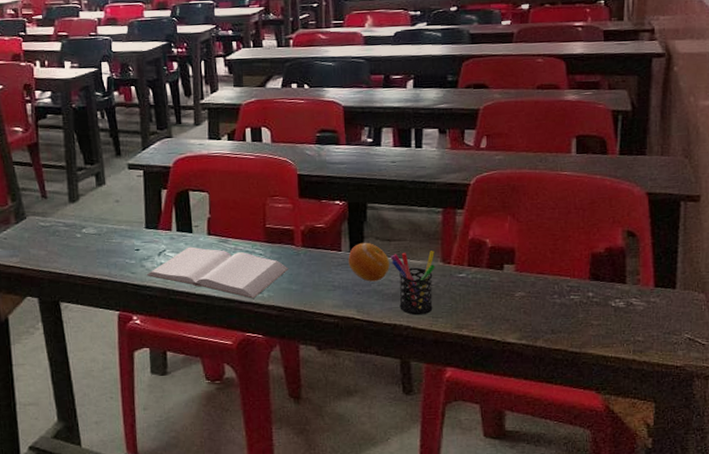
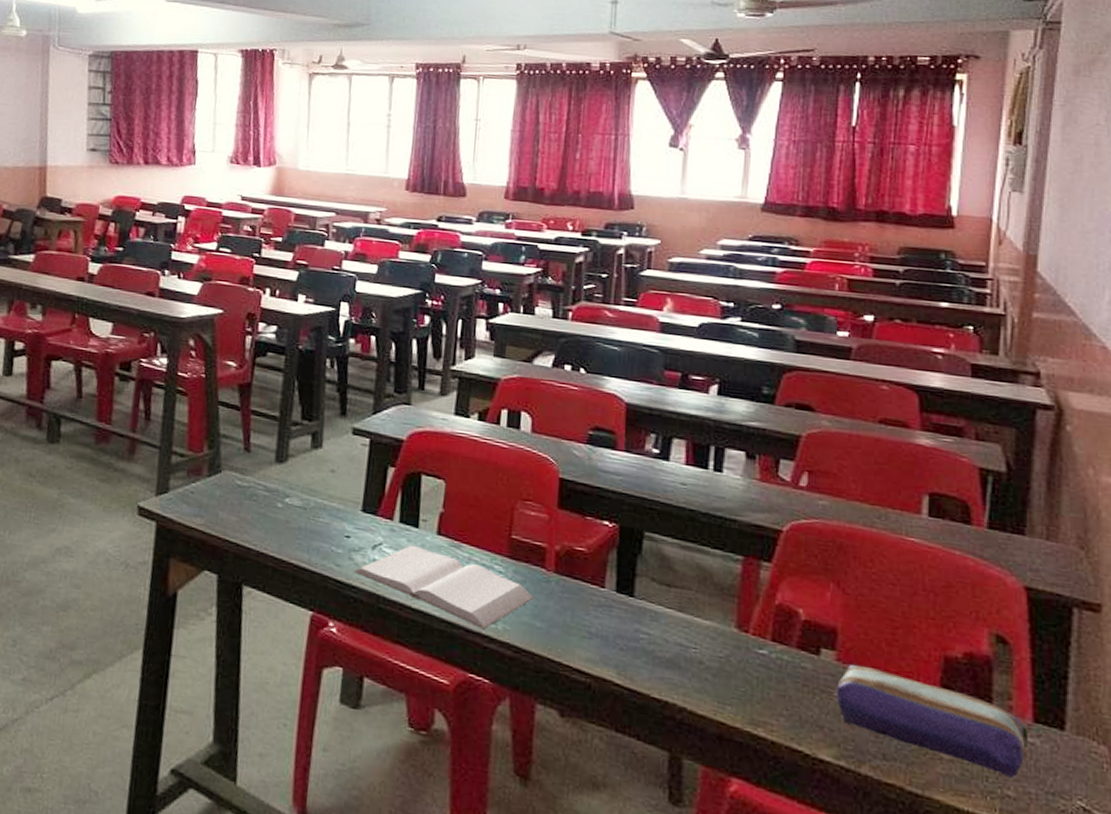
fruit: present [348,242,390,282] -> none [612,581,668,638]
pen holder: present [390,250,435,316] -> none [668,605,728,697]
pencil case: none [517,271,651,329] -> present [836,664,1028,779]

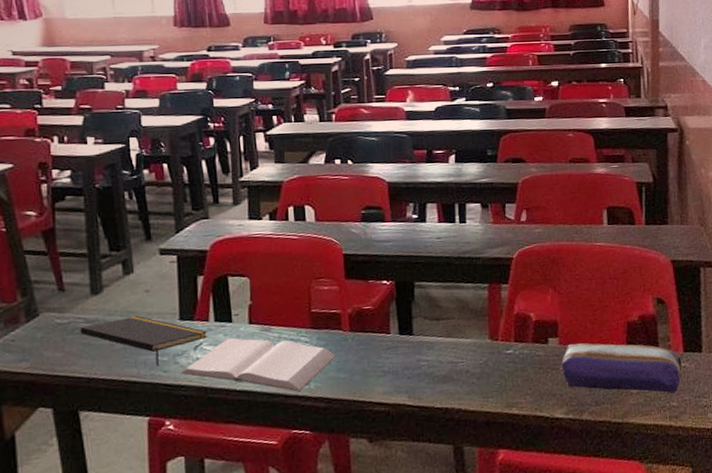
notepad: none [257,494,391,557] -> present [80,316,208,366]

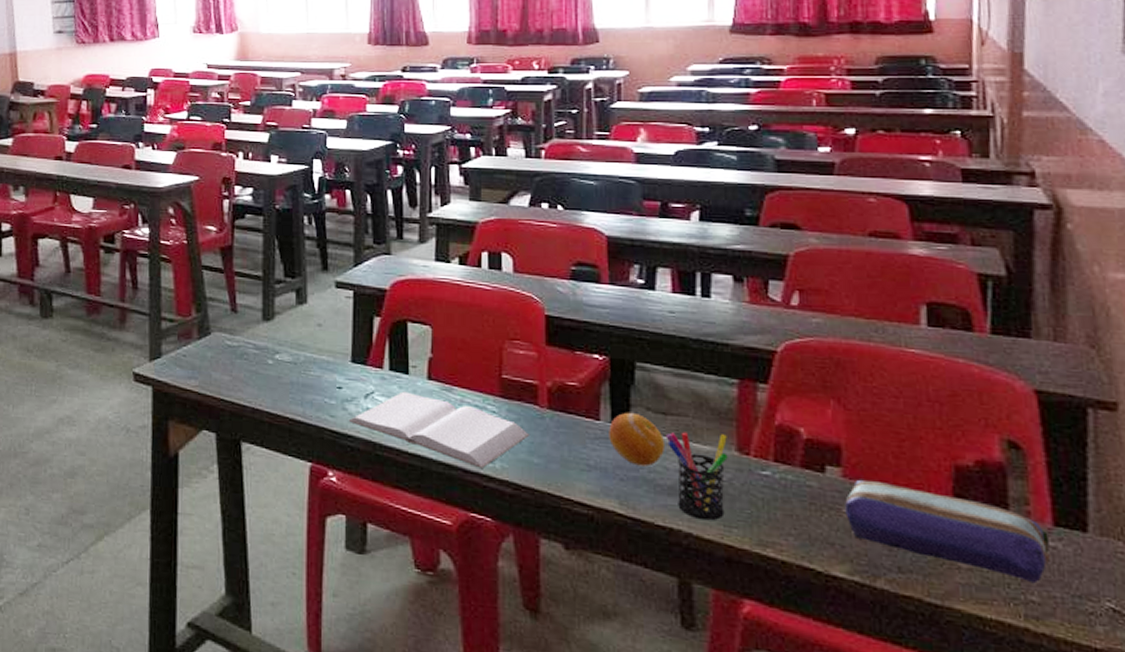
notepad: present [80,316,208,366] -> none [248,350,381,409]
fruit: none [397,322,440,365] -> present [609,412,666,467]
pen holder: none [439,328,483,397] -> present [665,431,728,521]

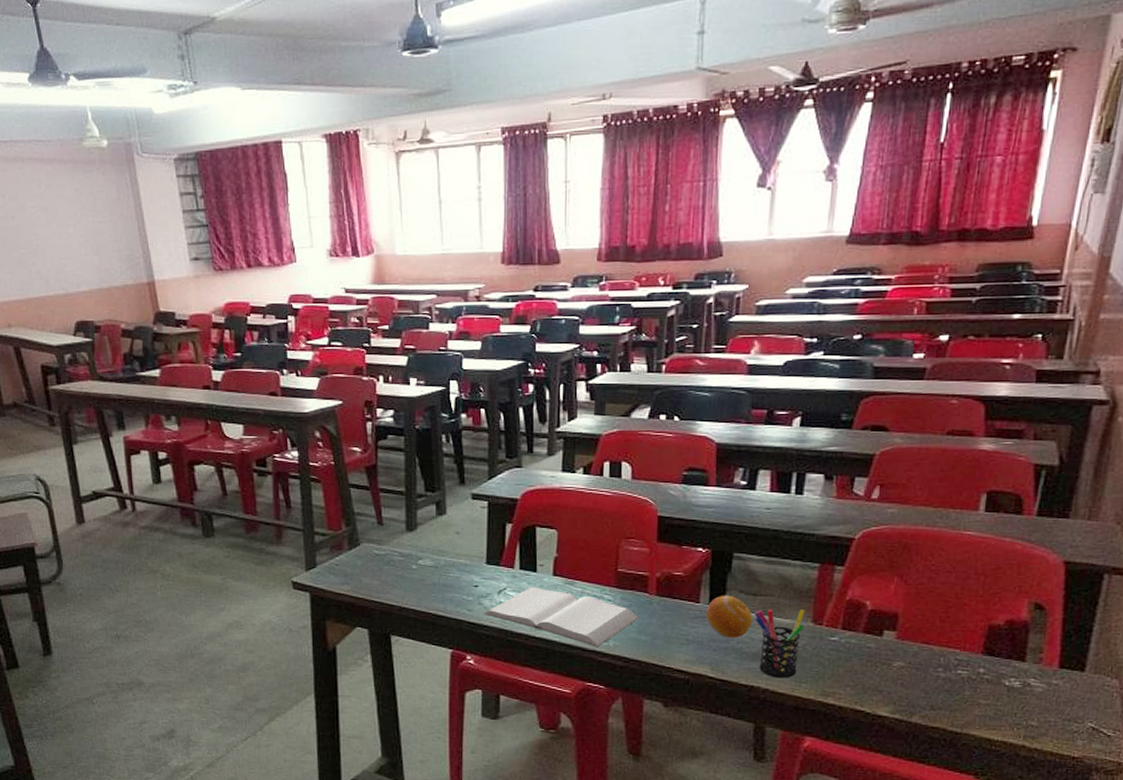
pencil case: present [845,479,1050,584] -> none [895,640,1053,713]

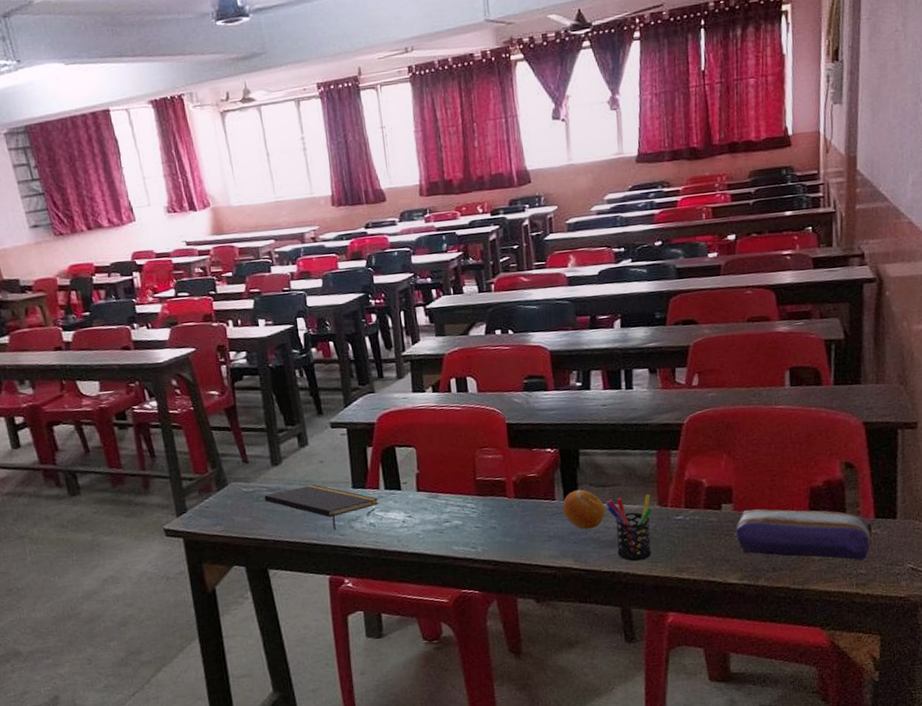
notepad: none [395,556,513,605] -> present [264,485,380,530]
book: present [483,586,640,647] -> none [356,504,503,554]
pencil case: none [895,640,1053,713] -> present [736,509,873,562]

